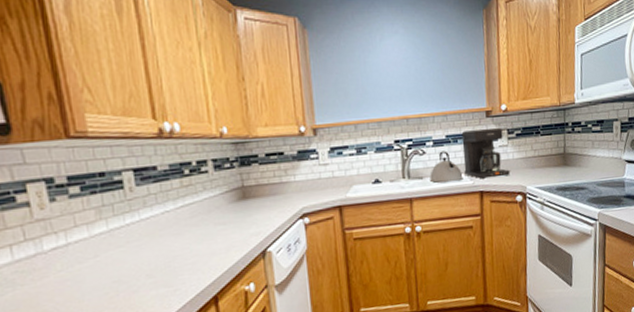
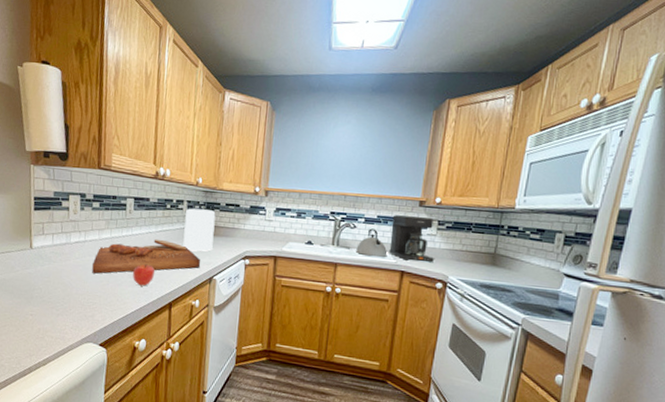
cutting board: none [87,217,248,286] -> present [92,239,201,274]
fruit: none [151,254,186,286] -> present [132,264,155,286]
canister: none [213,165,259,223] -> present [183,208,216,252]

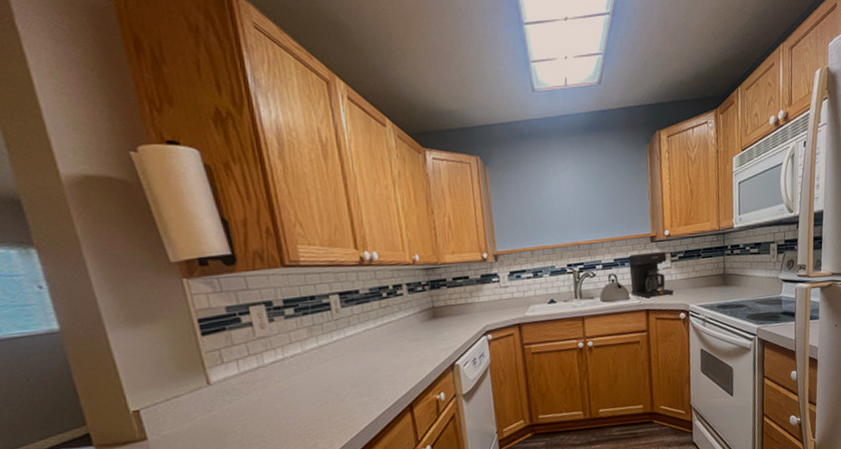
cutting board: present [92,239,201,274] -> none [301,334,438,395]
fruit: present [132,264,155,286] -> none [355,367,385,395]
canister: present [183,208,216,252] -> none [407,288,448,340]

